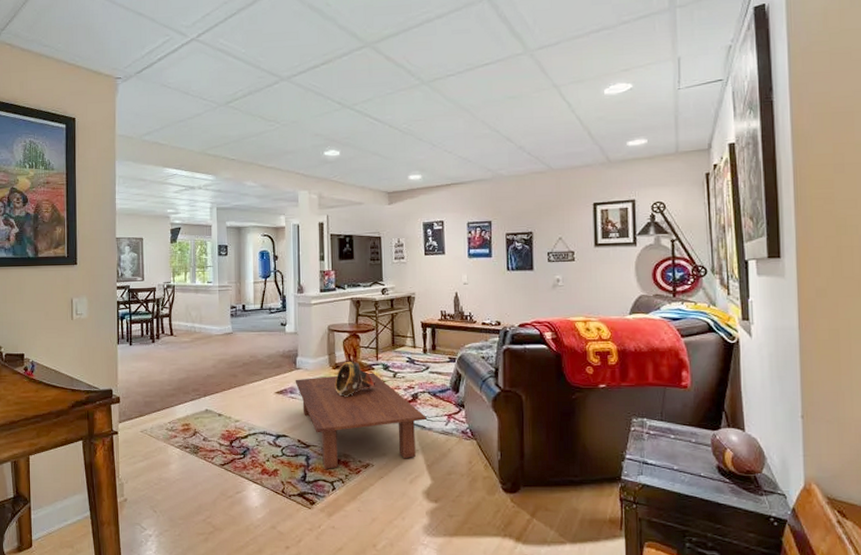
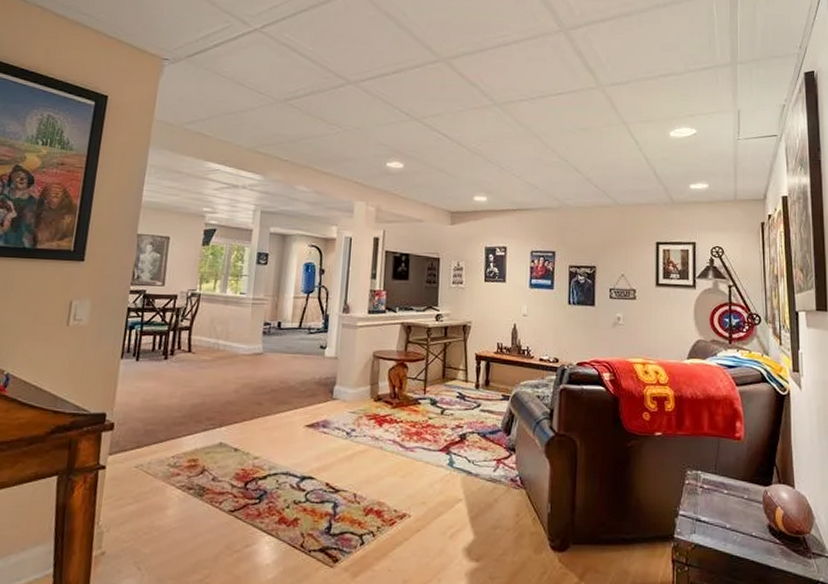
coffee table: present [295,373,427,469] -> none [329,408,474,519]
decorative bowl: present [335,361,376,398] -> none [374,393,421,435]

